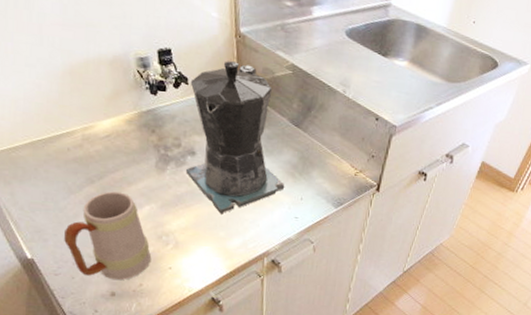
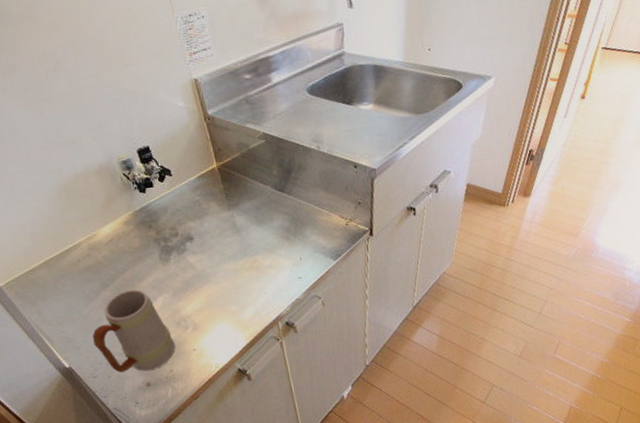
coffee maker: present [185,61,285,214] -> none [173,143,283,290]

